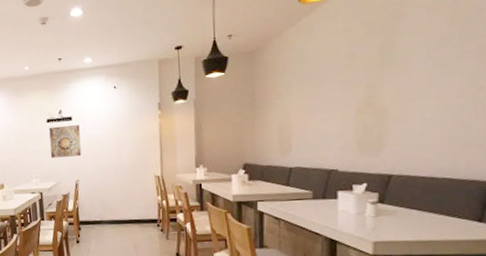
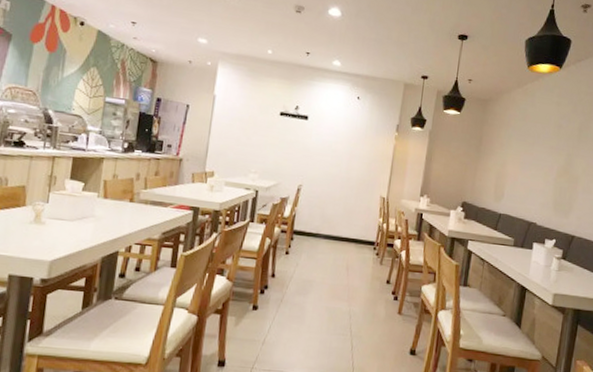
wall art: present [49,125,82,158] -> none [276,121,314,159]

